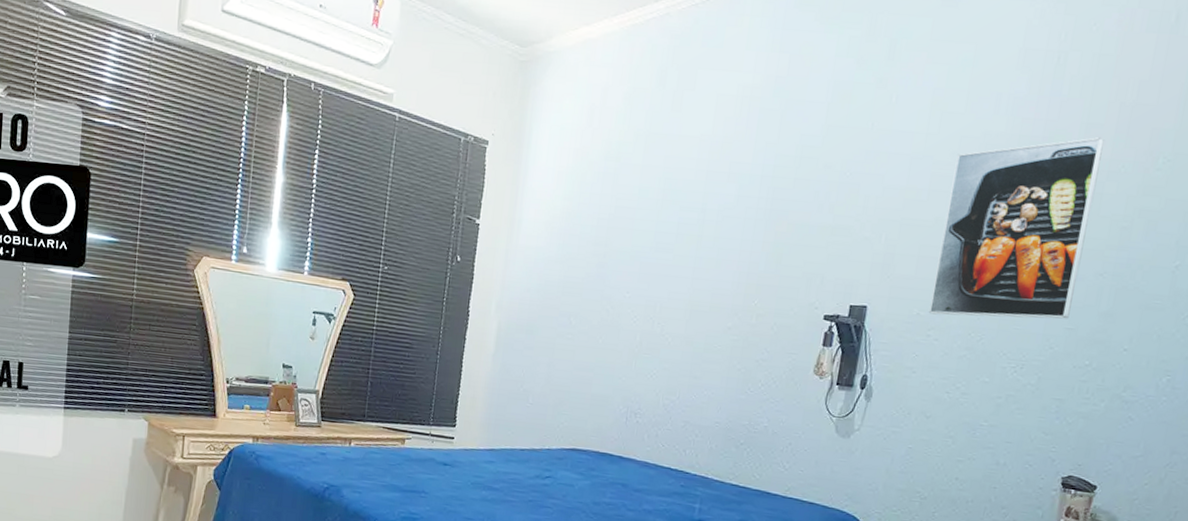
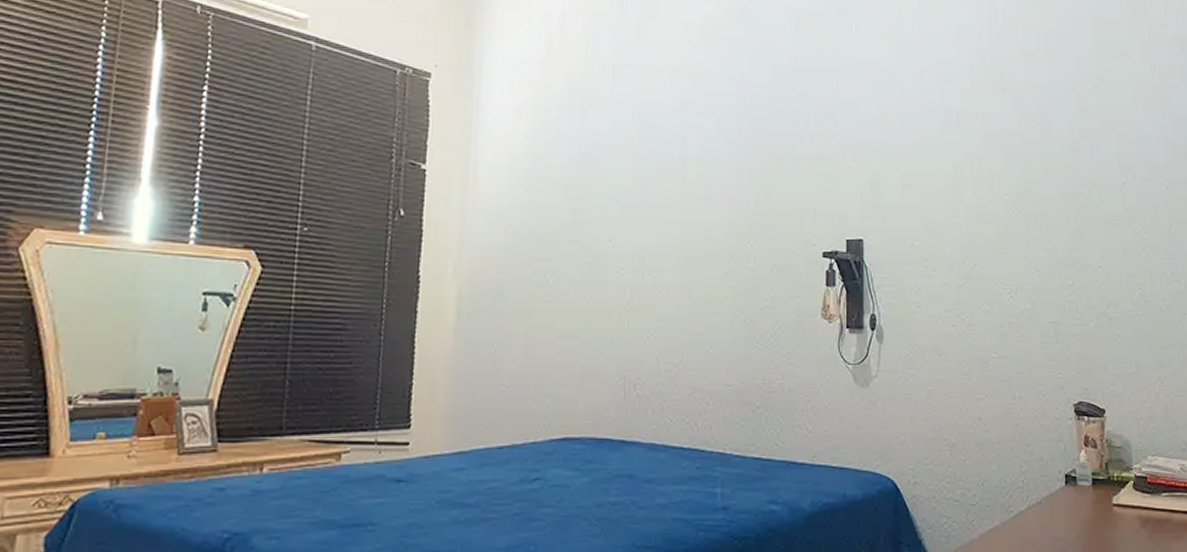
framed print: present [928,137,1104,319] -> none [920,65,1046,244]

